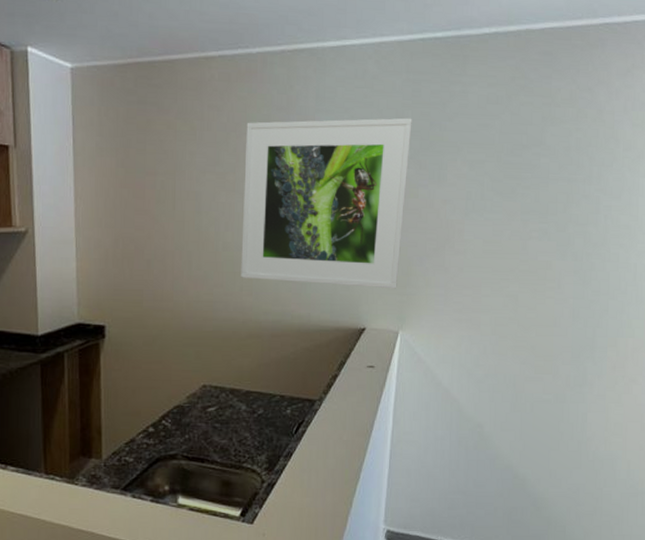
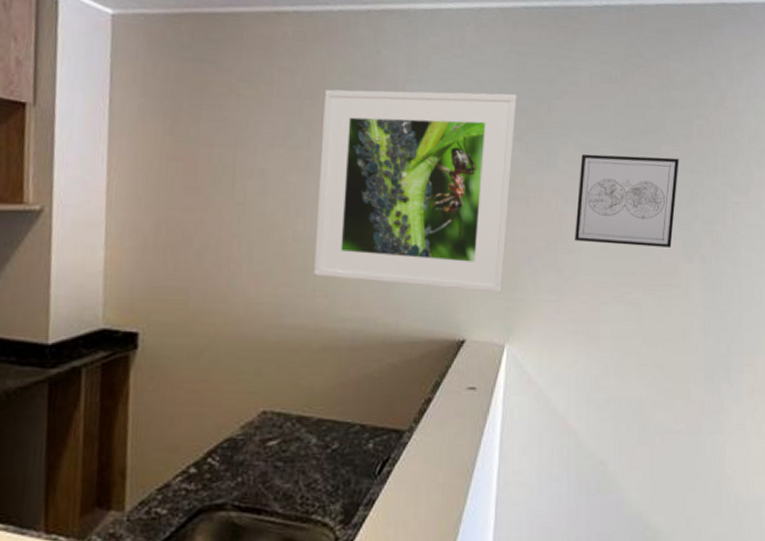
wall art: none [461,168,557,247] -> present [575,154,679,248]

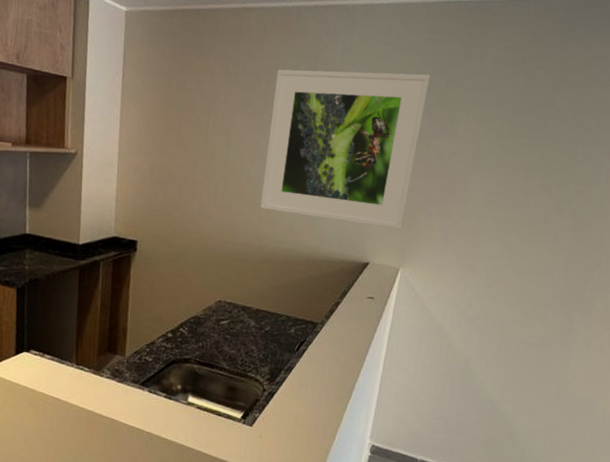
wall art: present [575,154,679,248] -> none [465,124,565,203]

